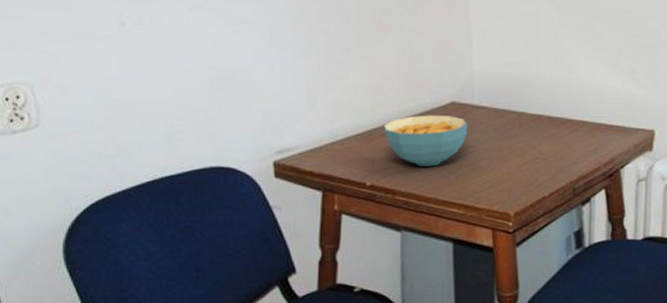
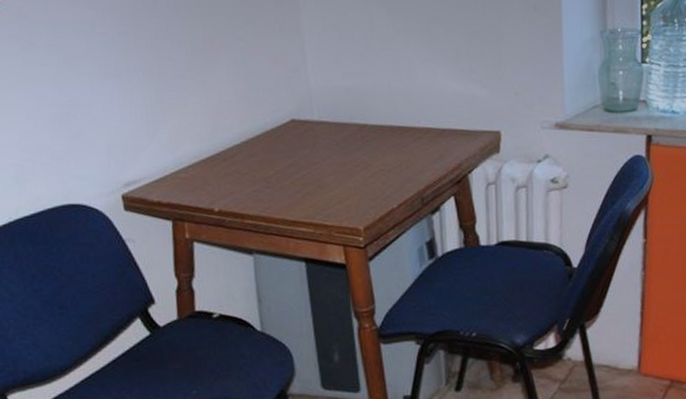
cereal bowl: present [383,115,468,167] -> none [225,134,310,188]

